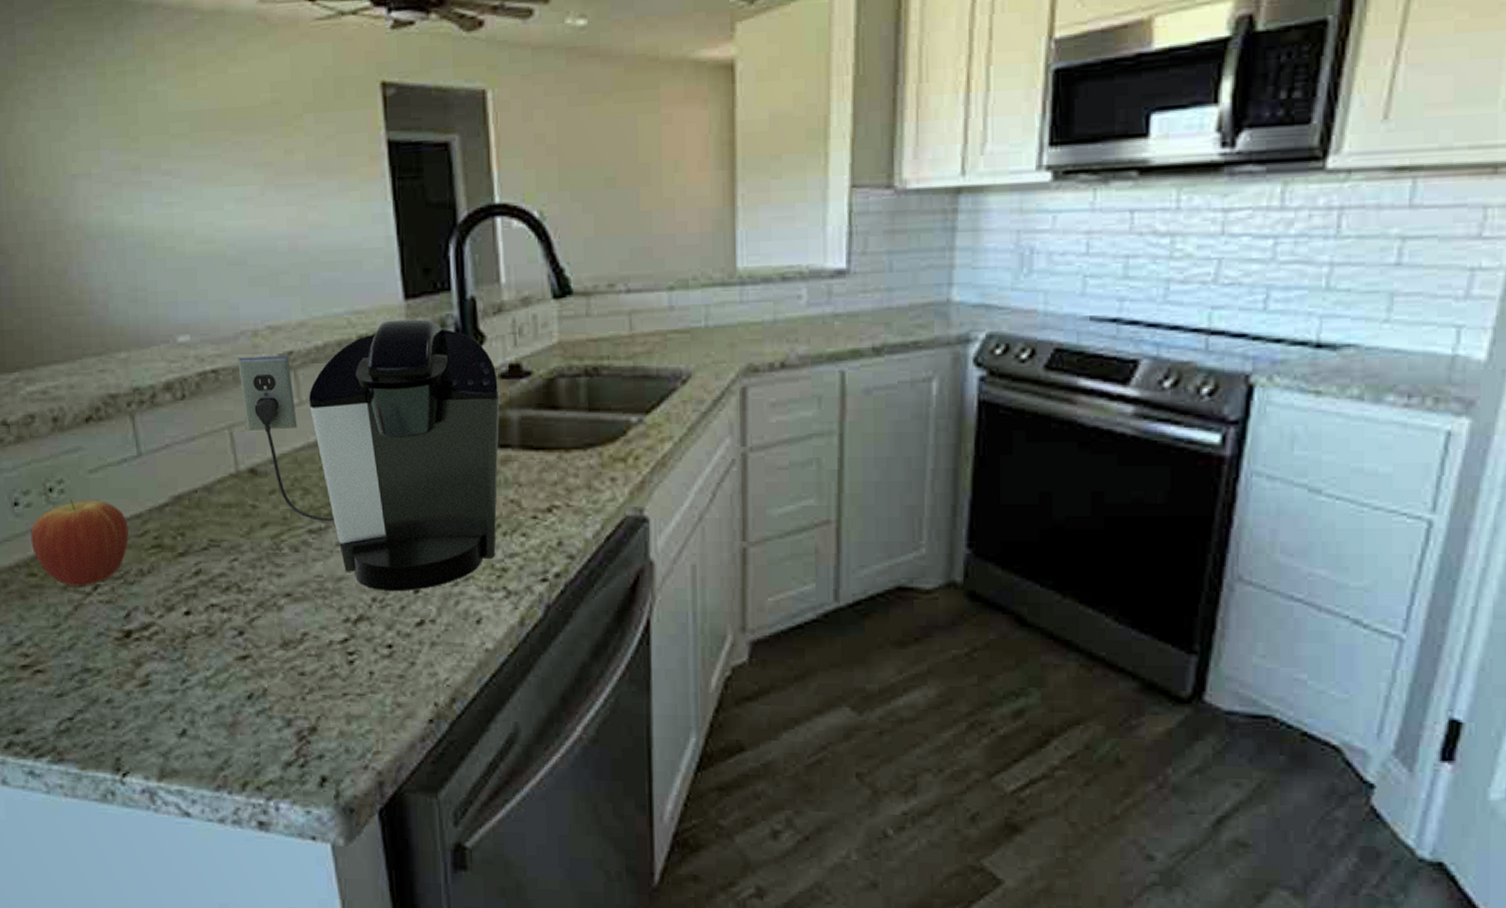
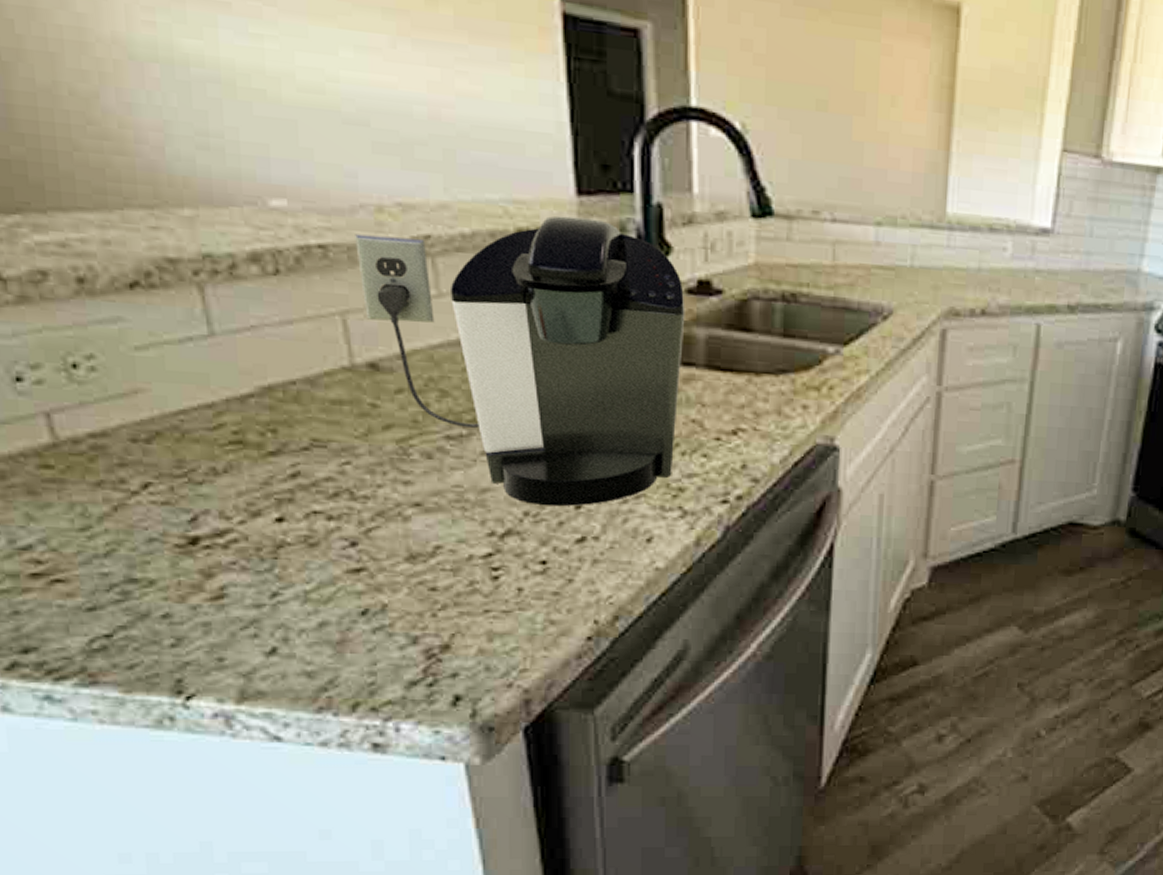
fruit: present [30,498,129,587] -> none [43,377,196,484]

